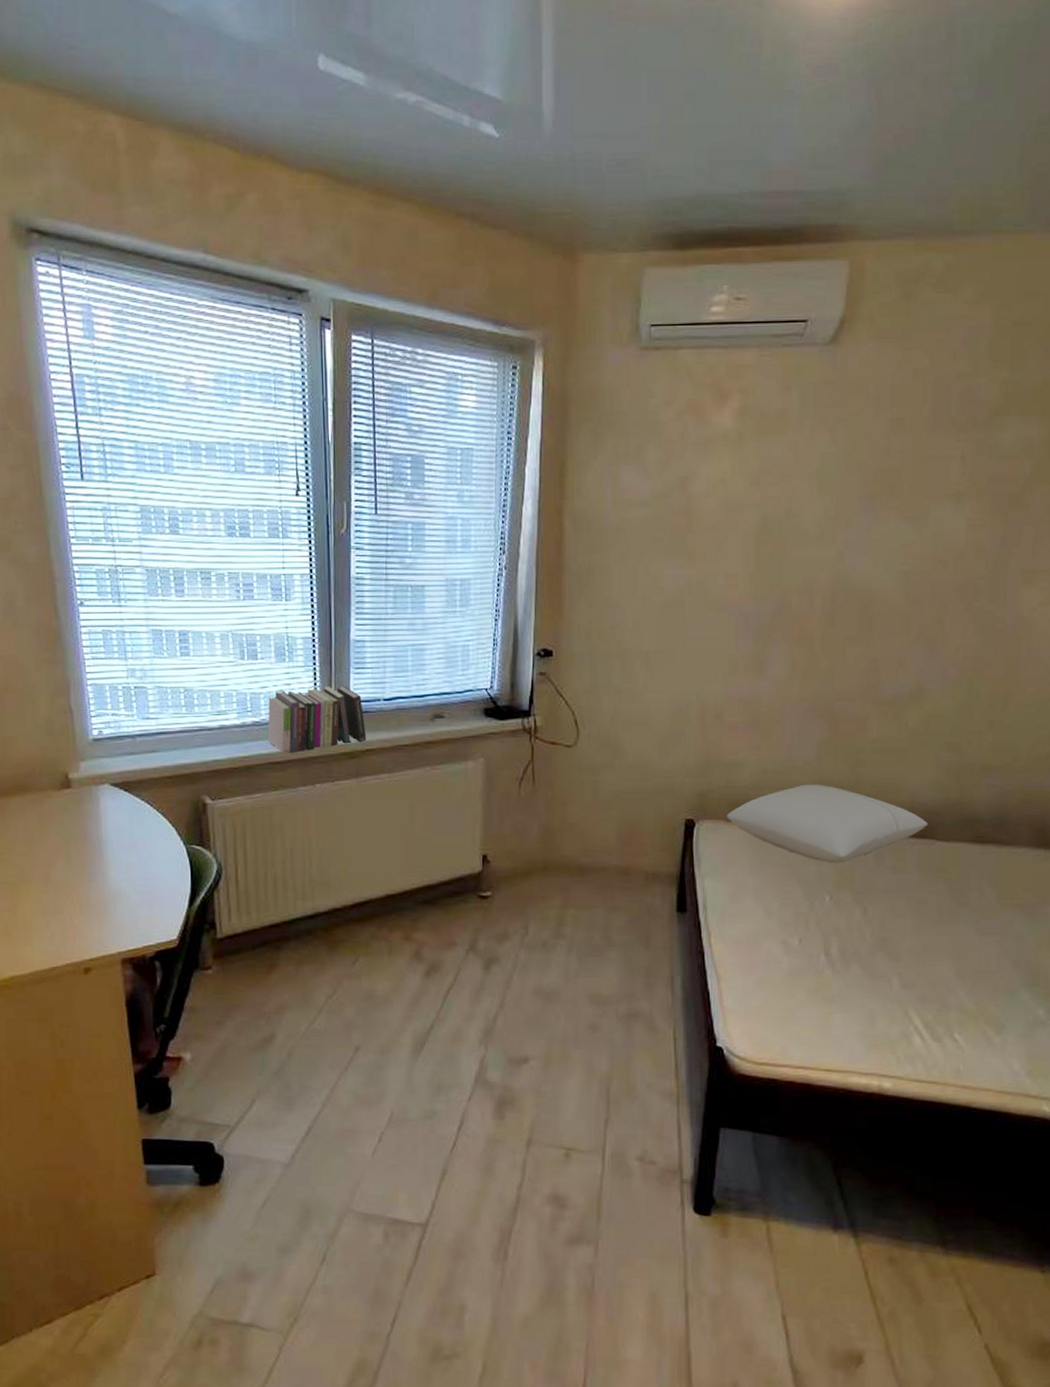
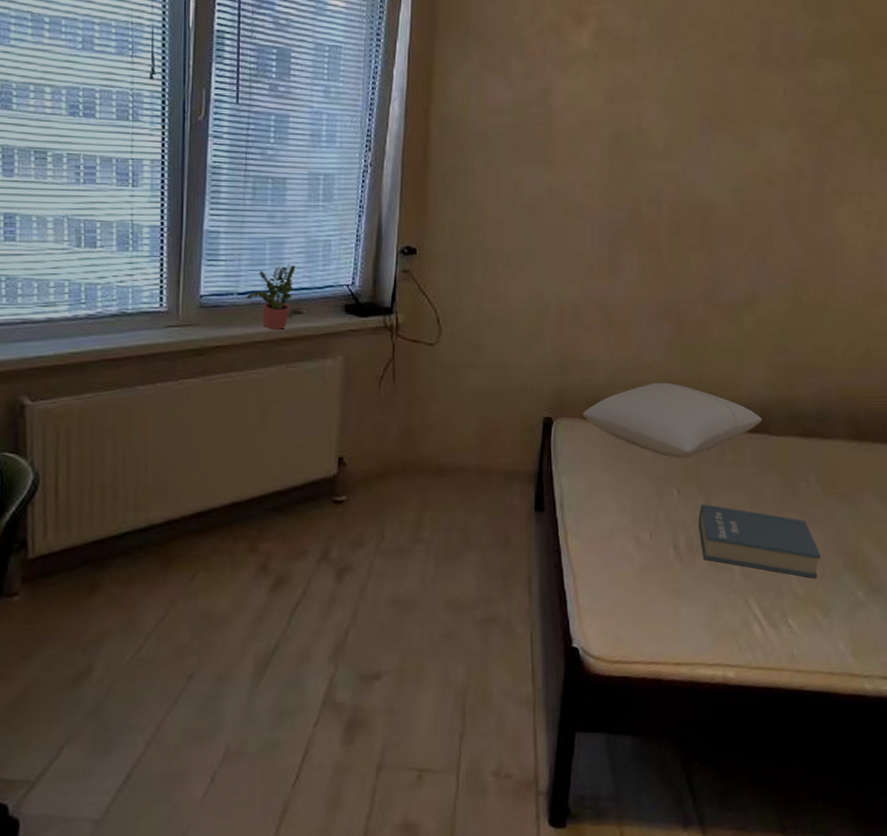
books: present [268,685,367,754] -> none [104,277,217,351]
potted plant: none [391,669,436,735] -> present [246,263,295,331]
book: none [852,910,994,994] -> present [698,503,821,579]

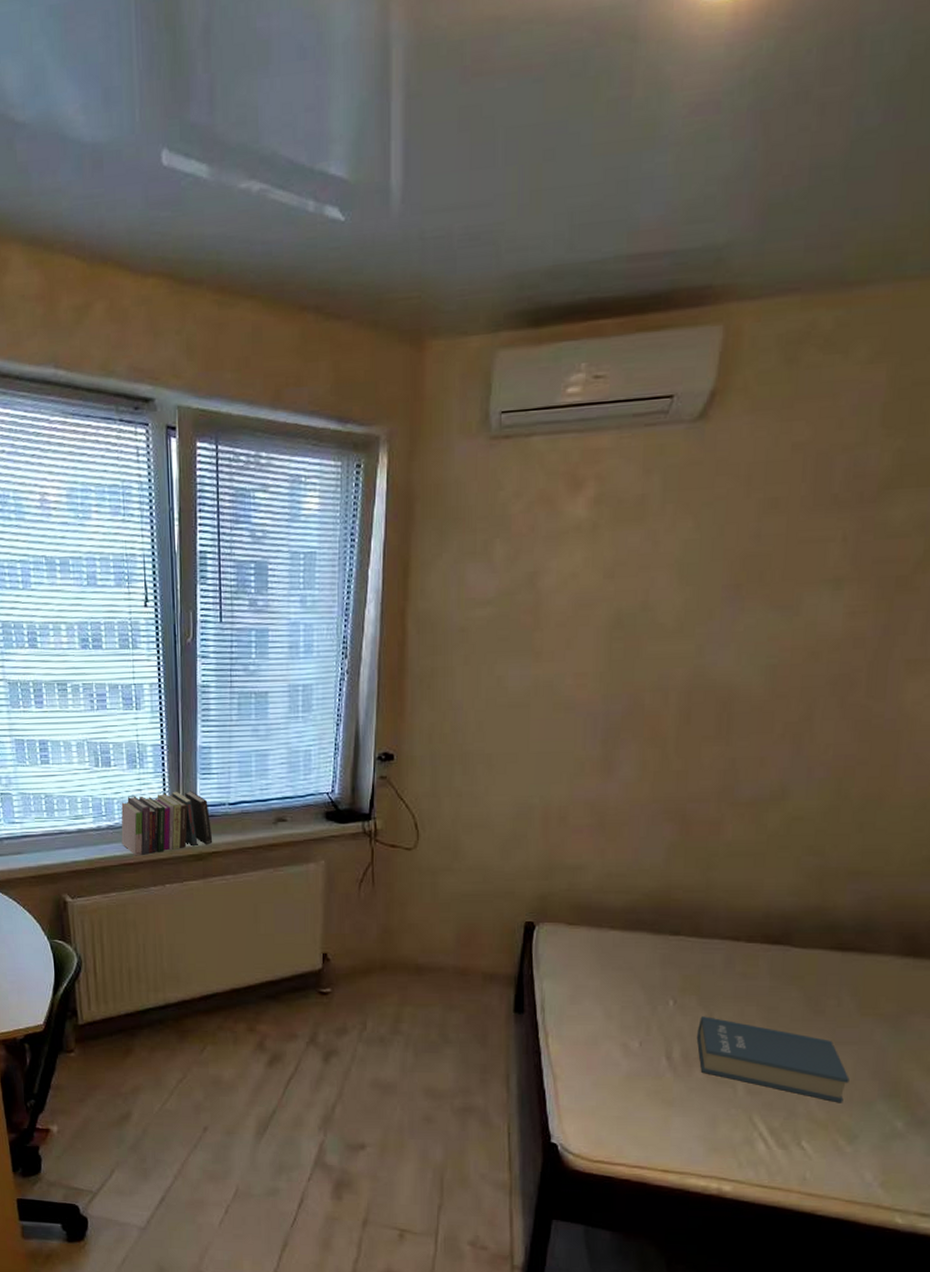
books: none [104,277,217,351] -> present [121,790,213,856]
potted plant: present [246,263,295,331] -> none [236,774,279,838]
pillow: present [583,382,763,459] -> none [568,888,784,968]

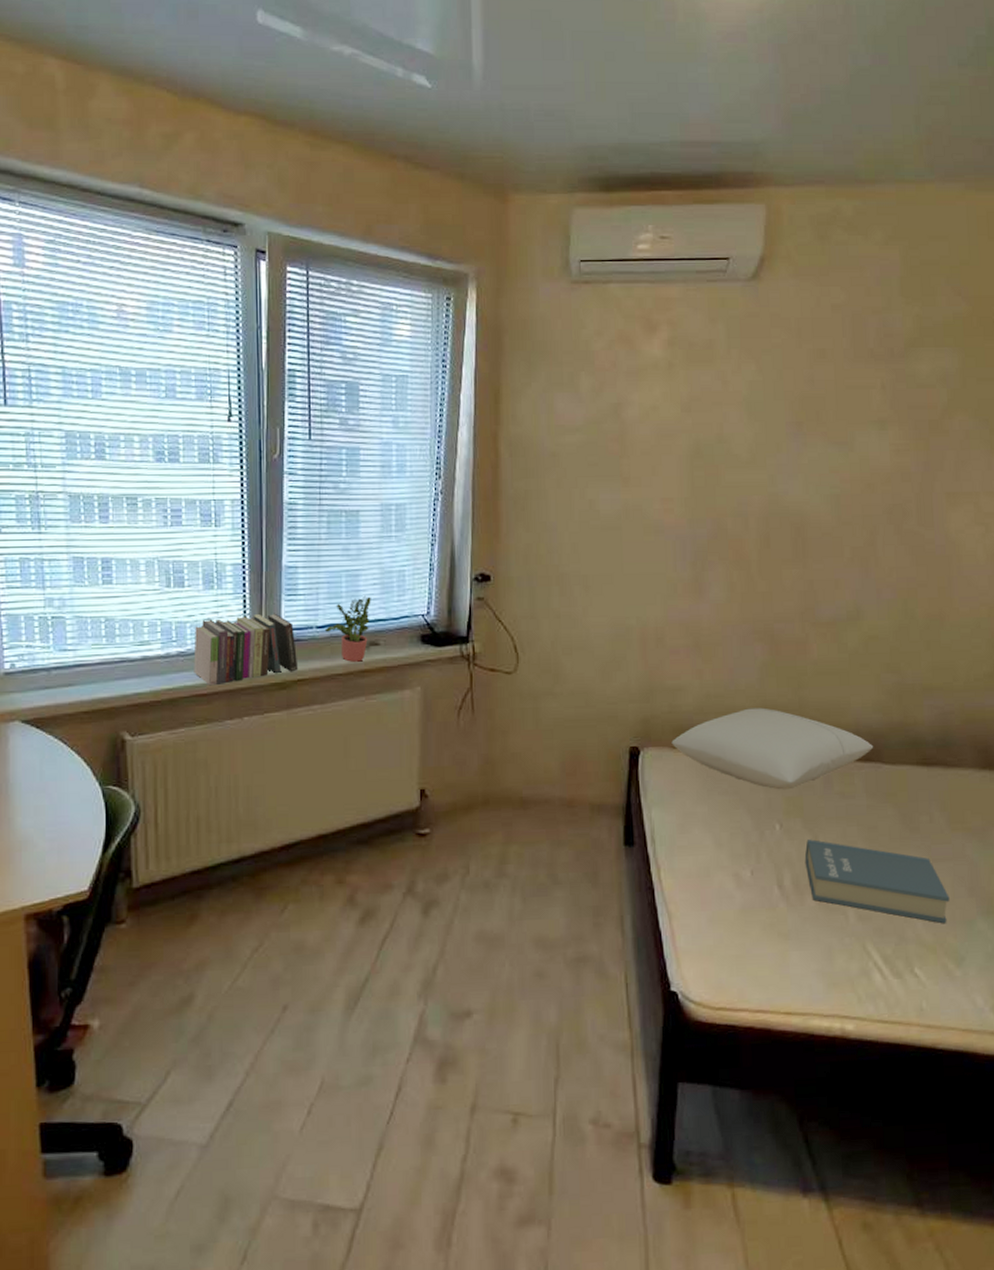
potted plant: none [236,774,279,838] -> present [324,595,371,663]
pillow: none [568,888,784,968] -> present [671,707,874,790]

